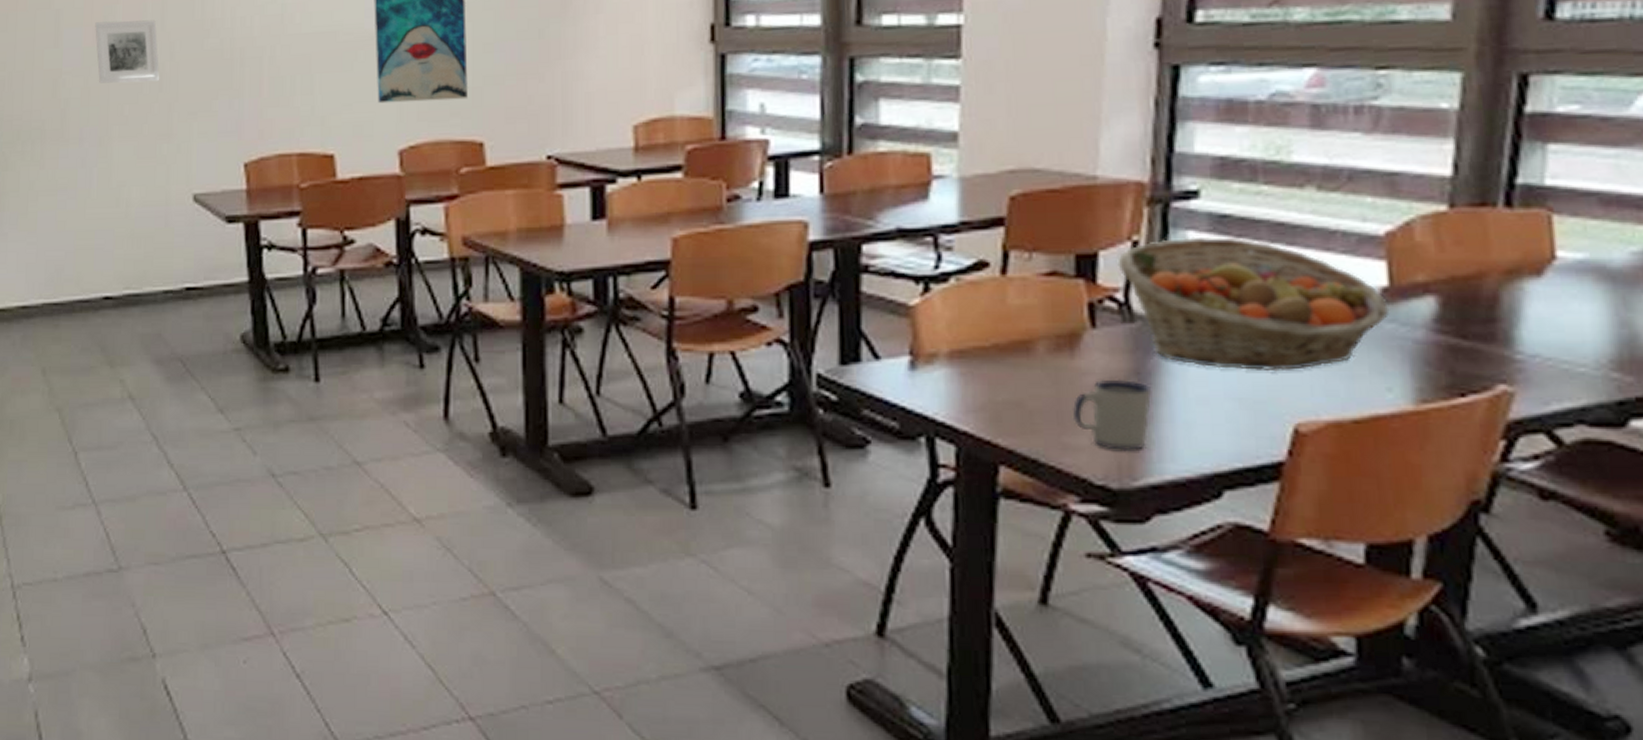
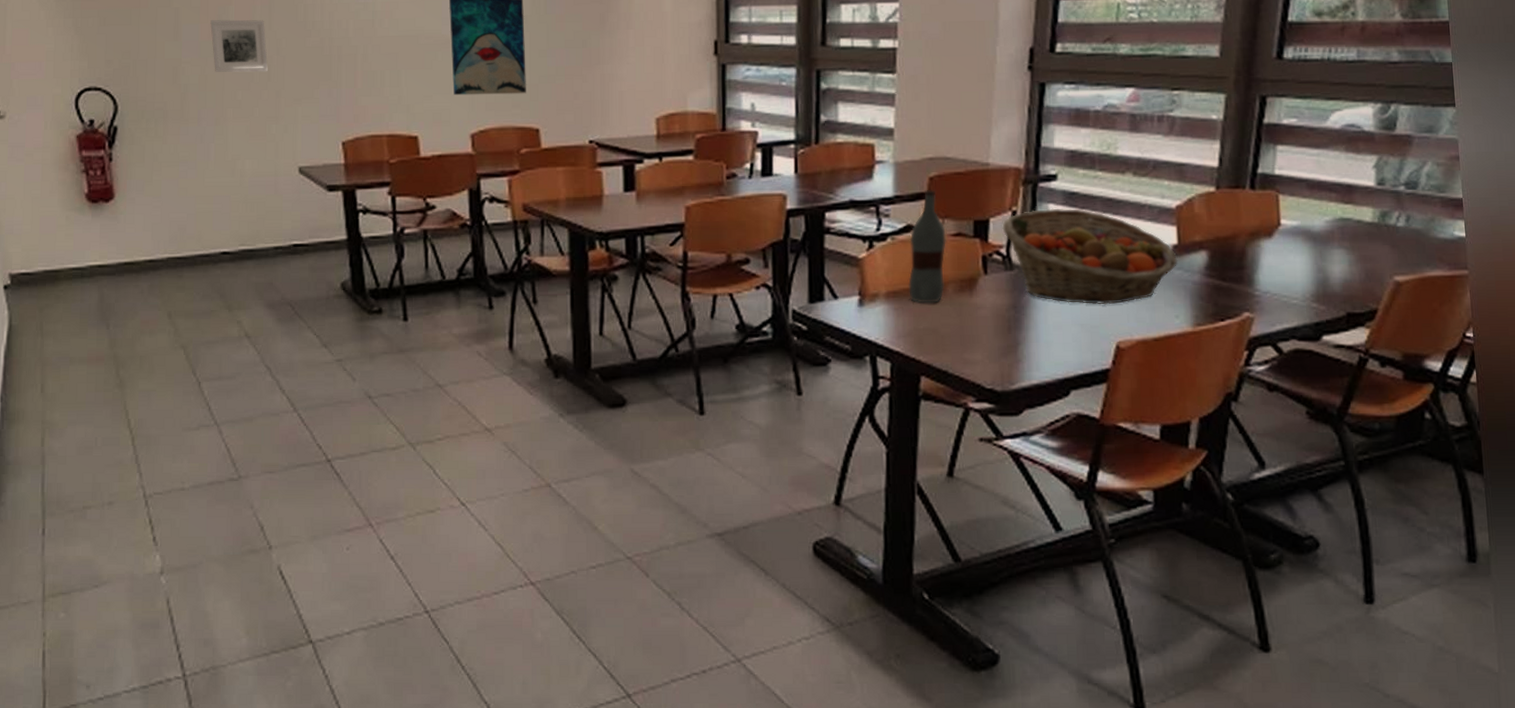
bottle: none [980,214,1035,367] -> present [908,190,946,303]
mug: present [1073,379,1152,452] -> none [971,311,1025,364]

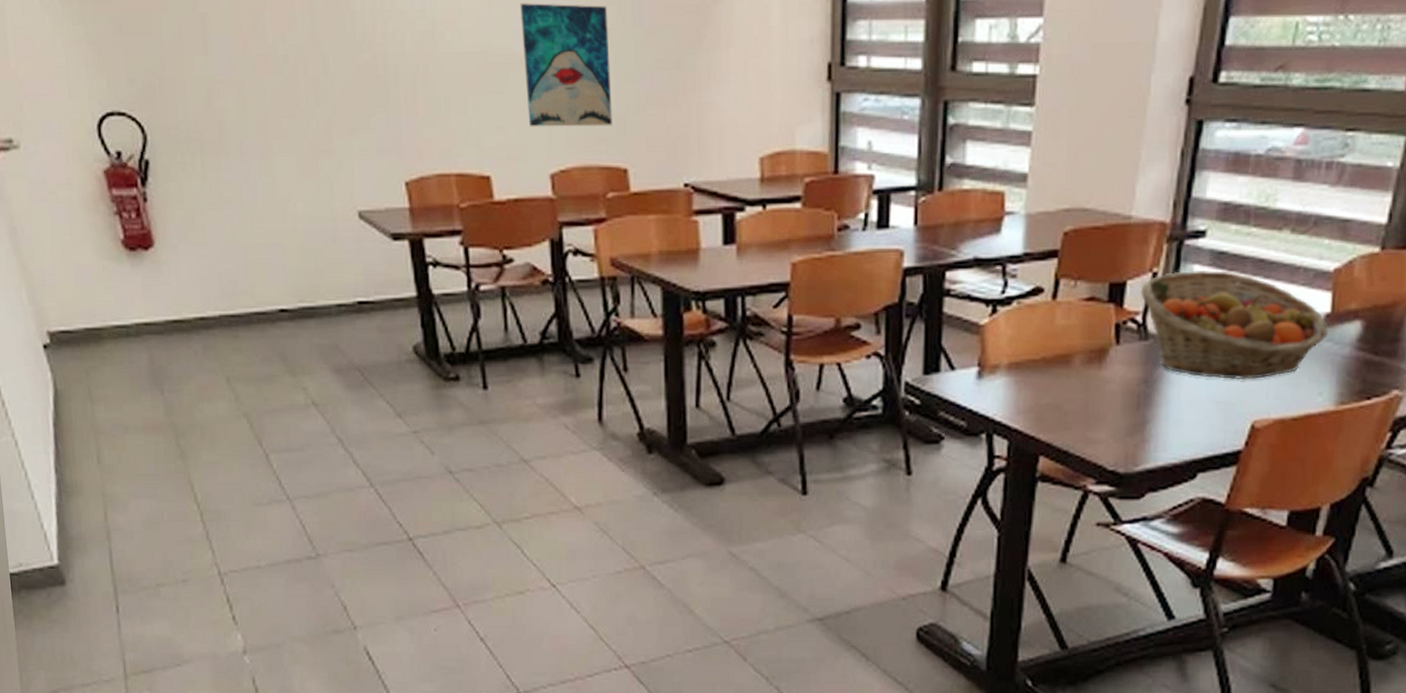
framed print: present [210,19,269,73] -> none [244,29,316,96]
bottle: present [908,190,946,303] -> none [1032,247,1078,376]

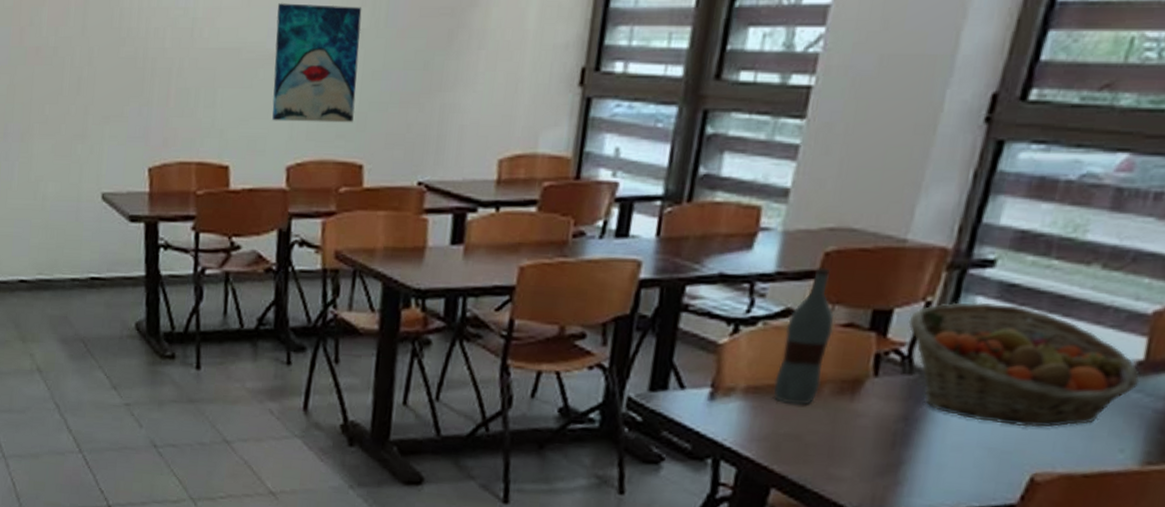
bottle: none [1032,247,1078,376] -> present [773,268,835,405]

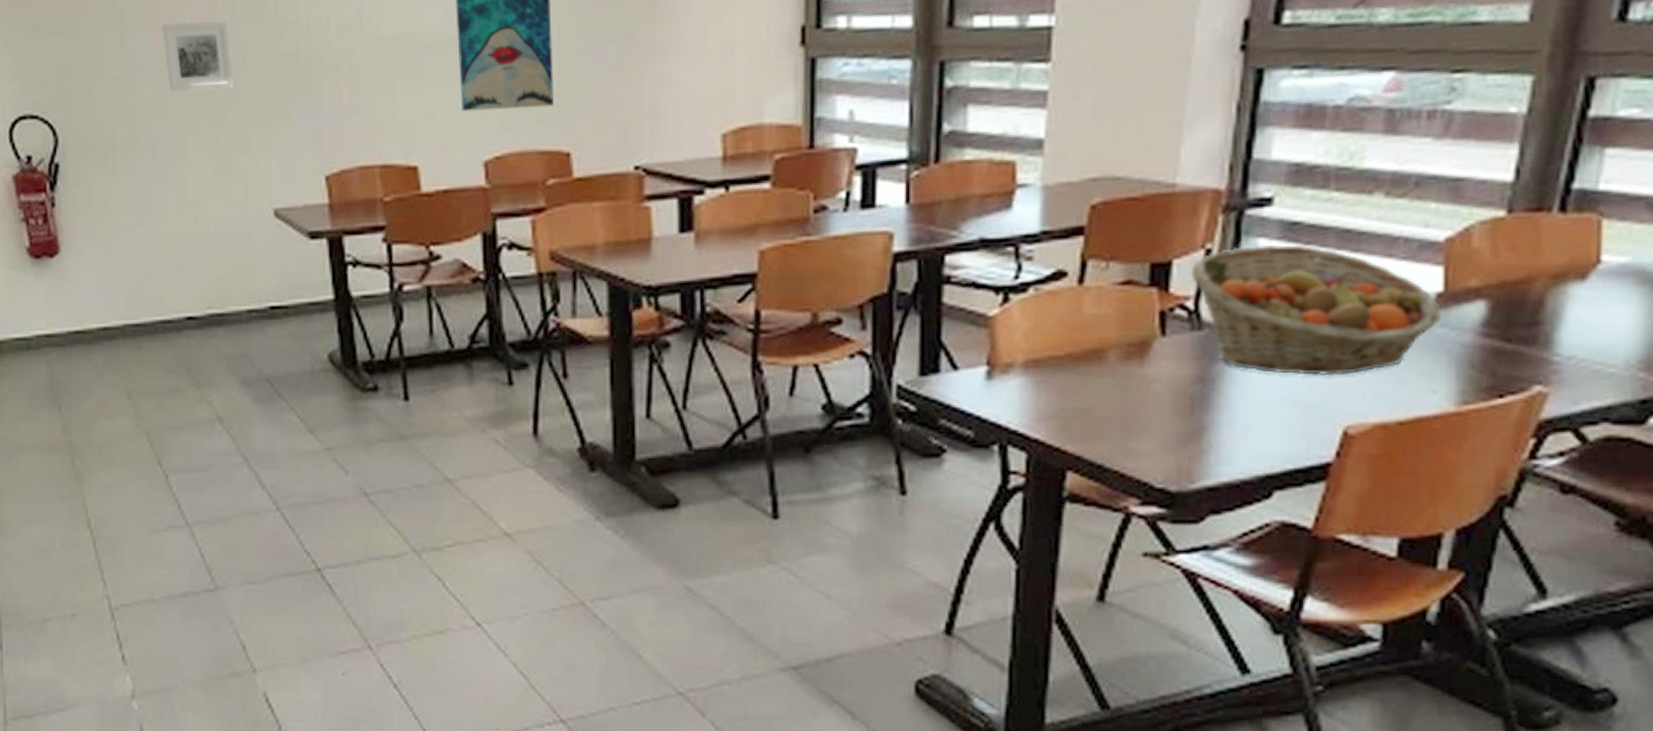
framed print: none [22,23,79,85] -> present [162,21,234,91]
bottle: present [773,268,835,405] -> none [1055,222,1110,375]

